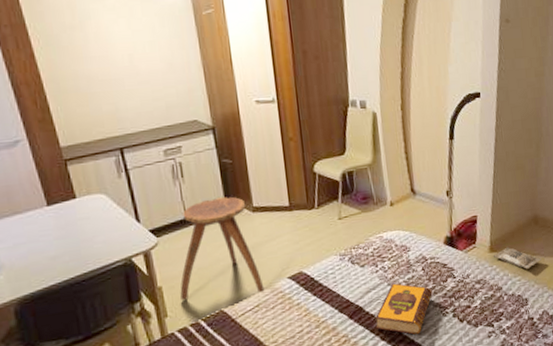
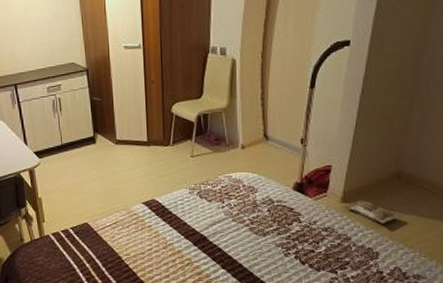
stool: present [180,196,265,301] -> none [55,129,122,213]
hardback book: present [375,283,433,335] -> none [217,220,276,269]

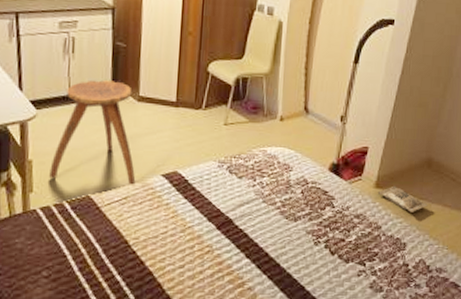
stool: none [55,129,122,213] -> present [49,80,136,185]

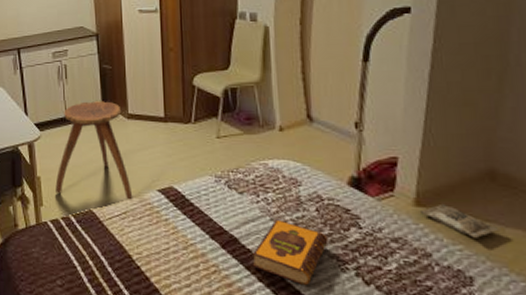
hardback book: none [242,201,308,259] -> present [252,219,329,286]

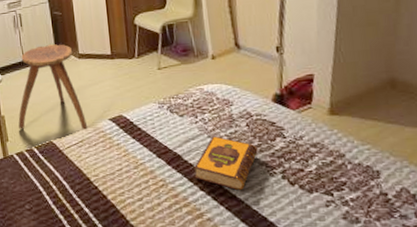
bag: present [419,203,499,238] -> none [333,111,400,138]

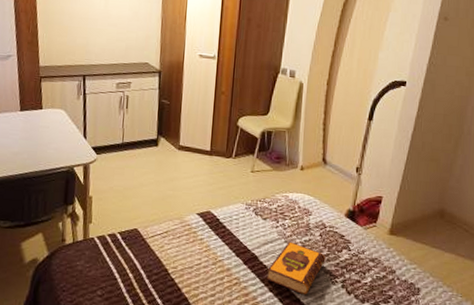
stool: present [18,44,88,130] -> none [105,131,175,221]

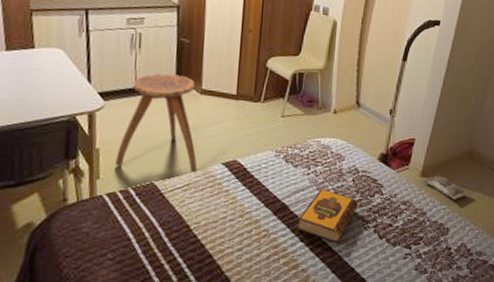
stool: none [105,131,175,221] -> present [115,73,198,173]
bag: none [391,233,441,260] -> present [423,174,469,200]

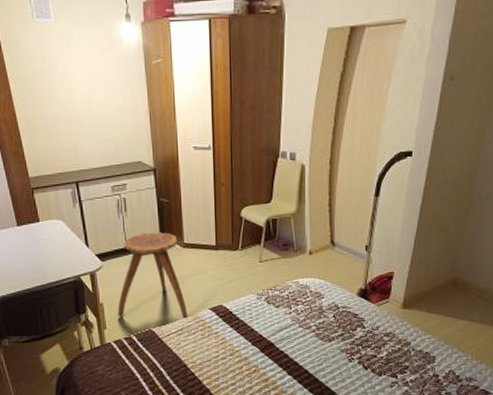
hardback book: present [297,189,358,243] -> none [284,326,341,375]
bag: present [423,174,469,200] -> none [405,305,455,329]

